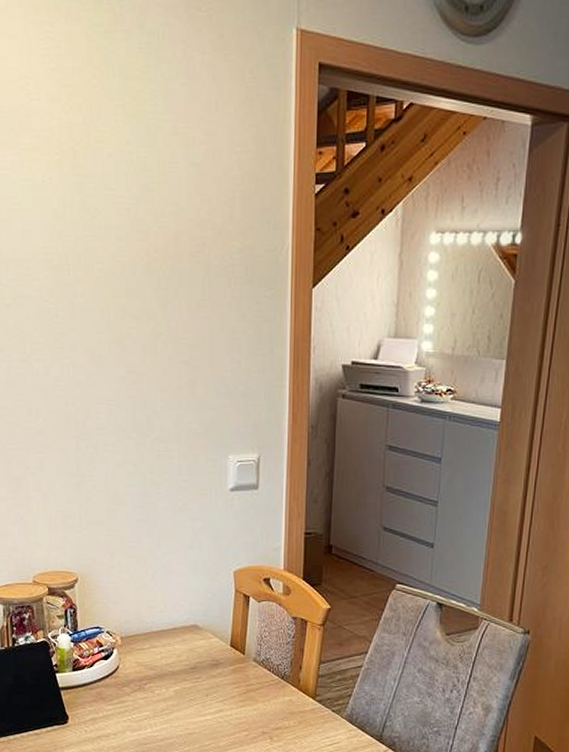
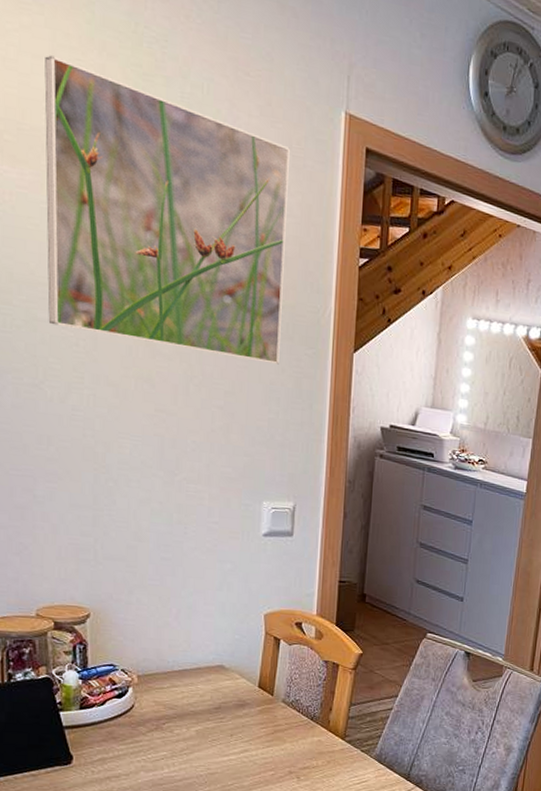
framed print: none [19,33,244,311] -> present [44,55,291,365]

